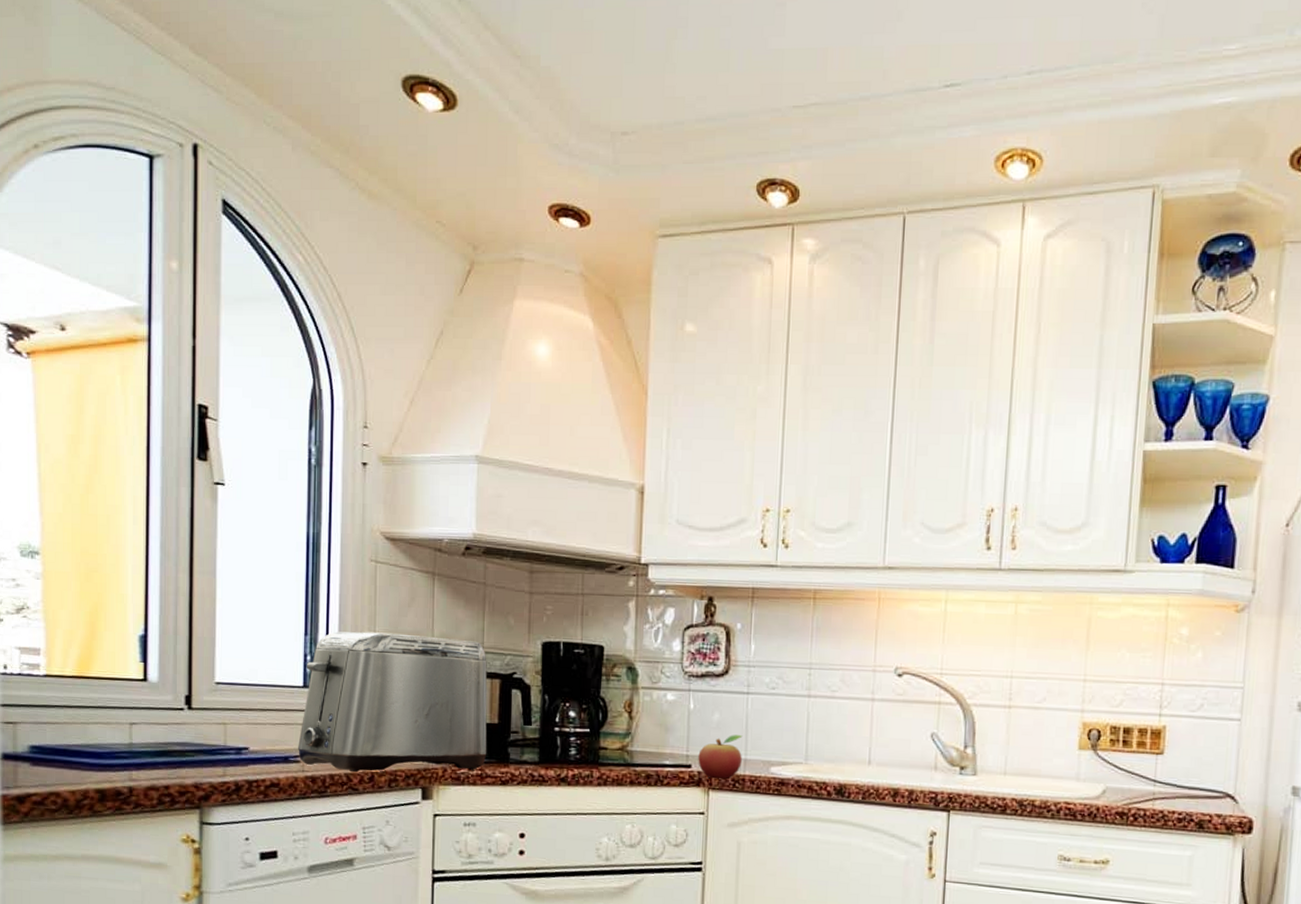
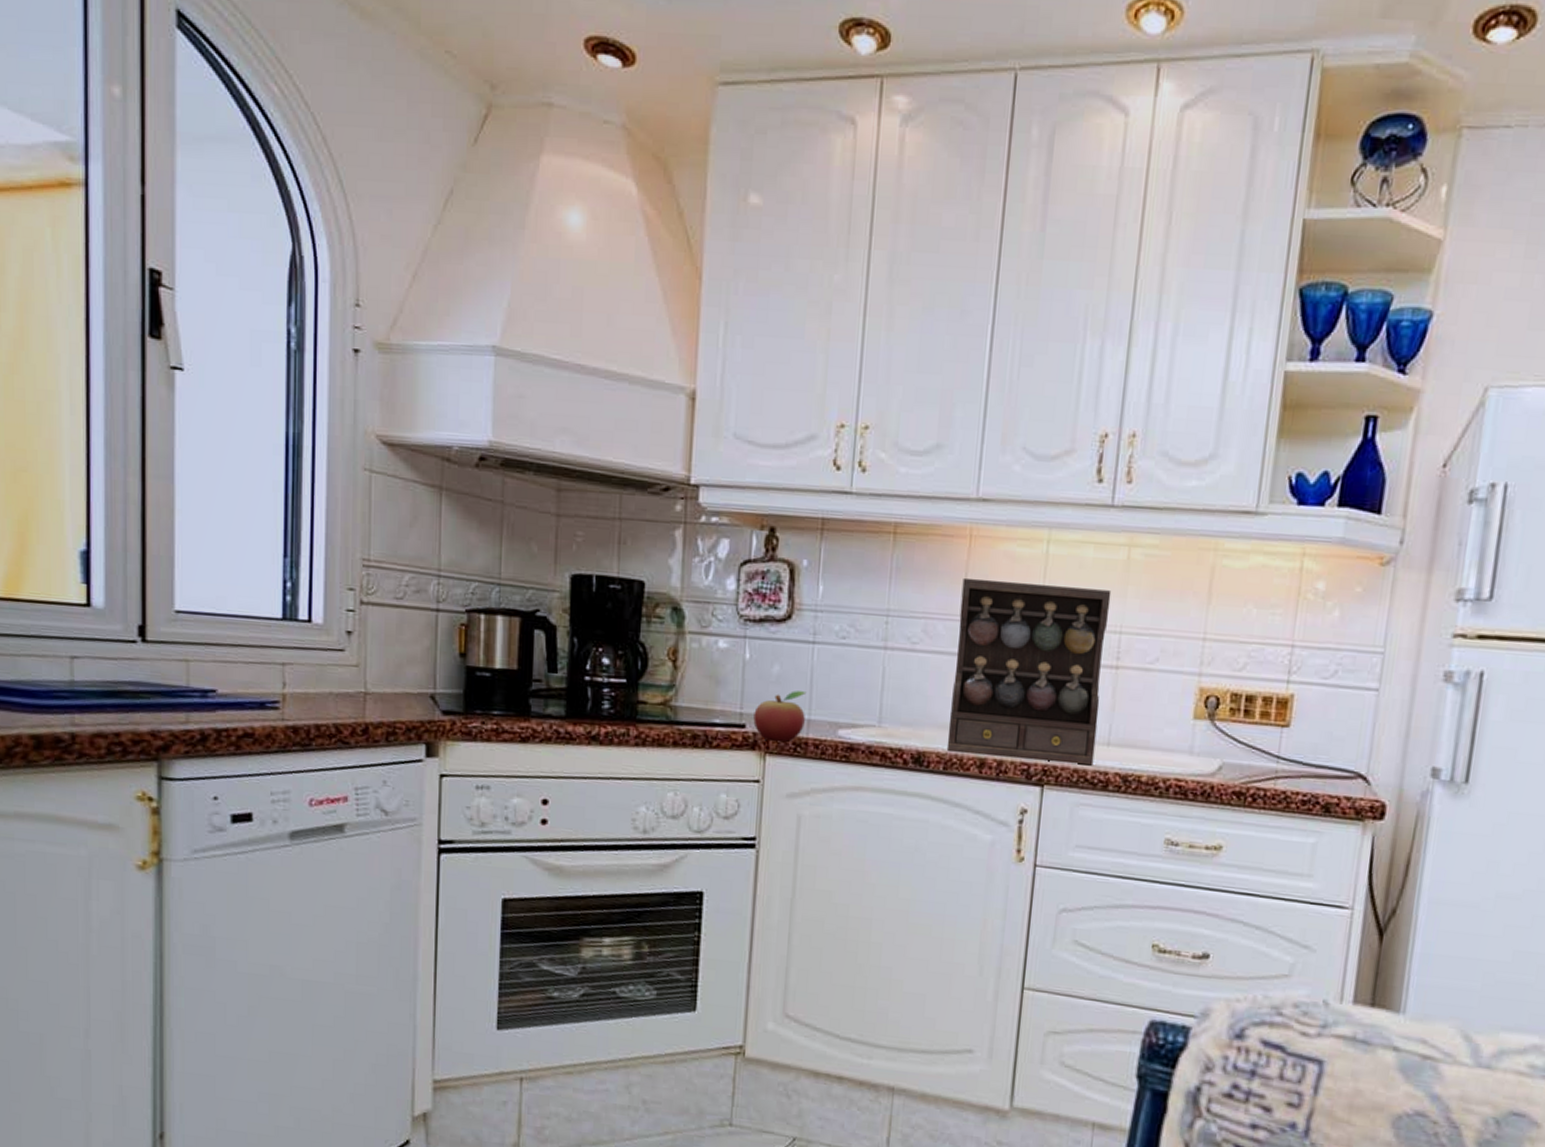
toaster: present [297,631,488,773] -> none [275,554,505,724]
spice rack: none [864,634,1002,793] -> present [946,577,1112,766]

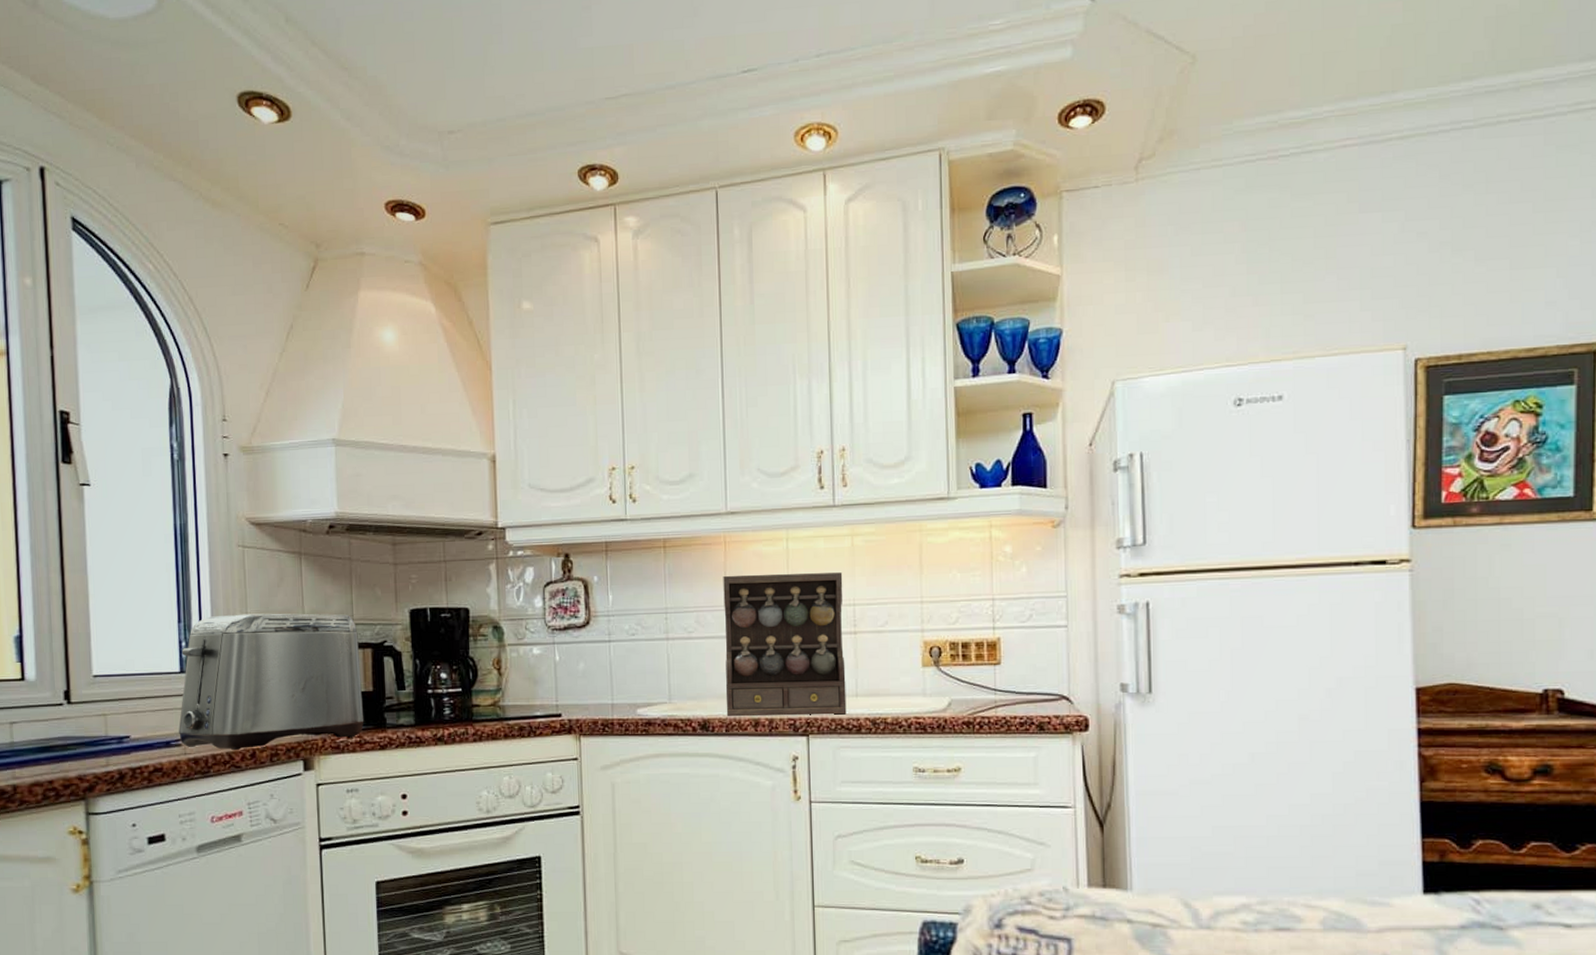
toaster: none [275,554,505,724] -> present [178,613,364,751]
fruit: present [753,691,807,743] -> none [567,681,609,725]

